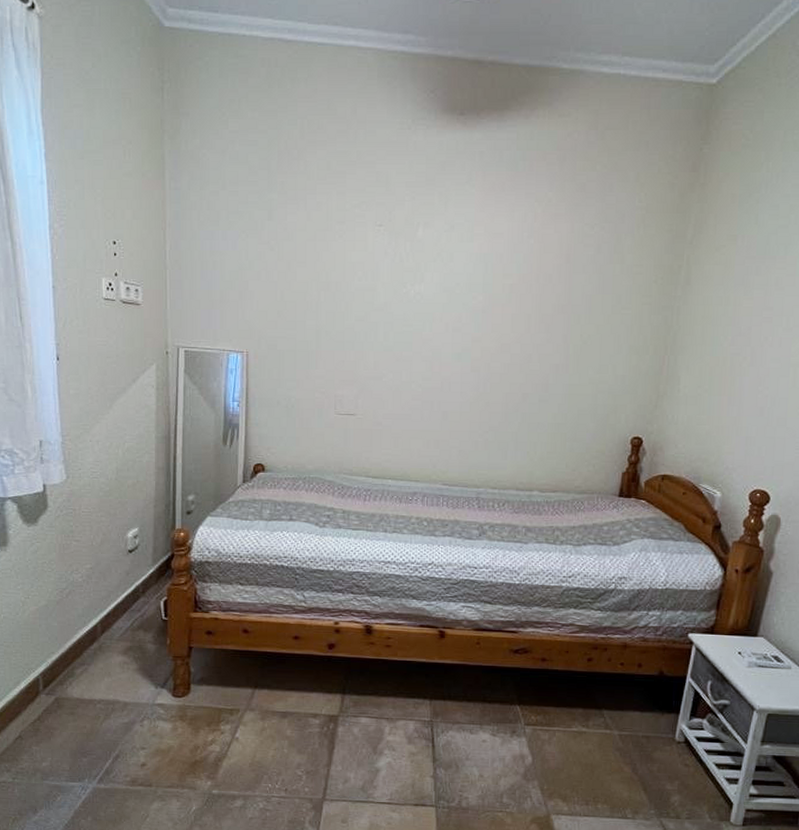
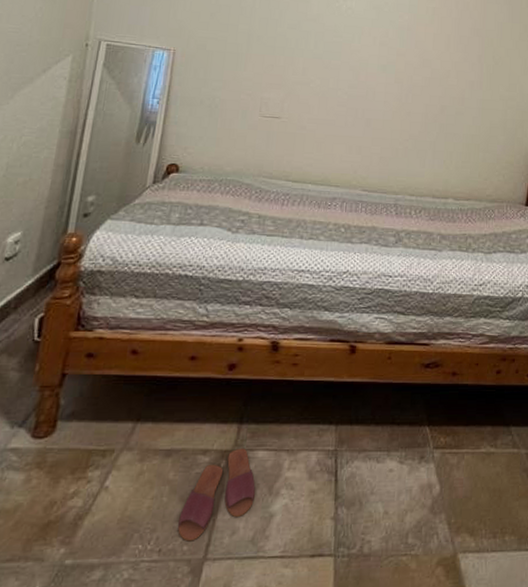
slippers: none [299,714,361,785] -> present [178,448,256,542]

